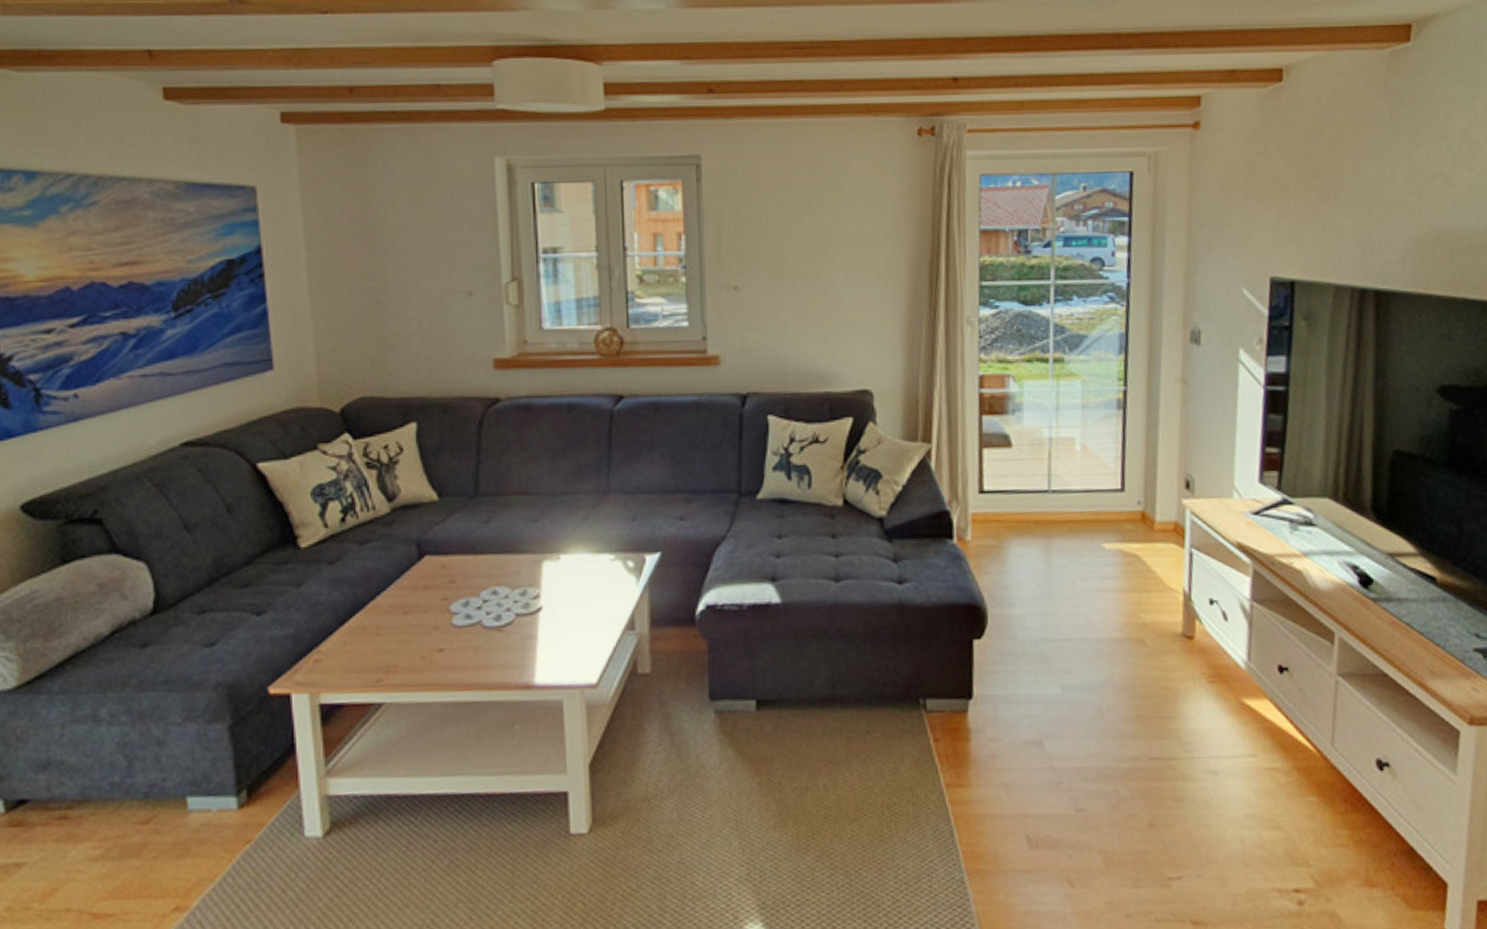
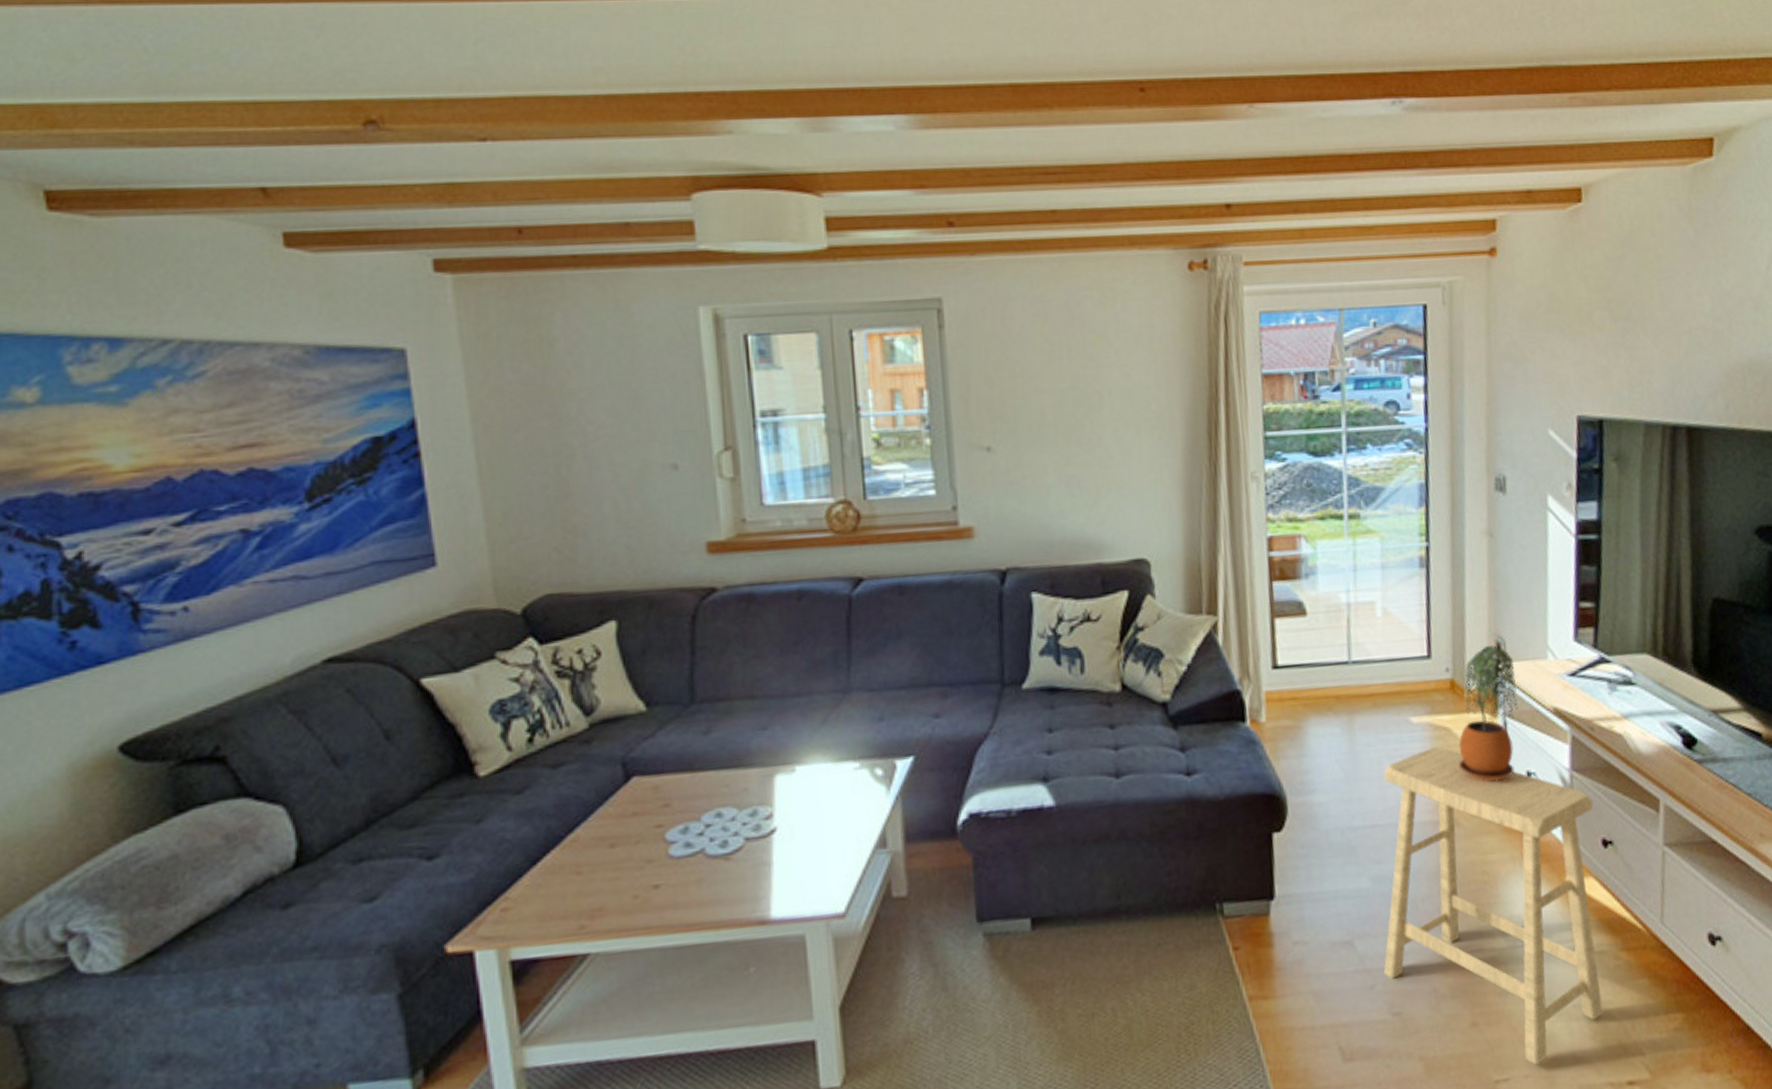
stool: none [1069,572,1273,868] -> present [1383,747,1603,1066]
potted plant: none [1146,483,1204,606] -> present [1458,645,1518,782]

